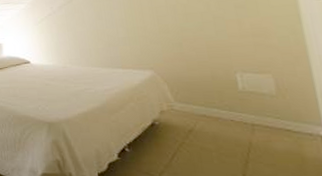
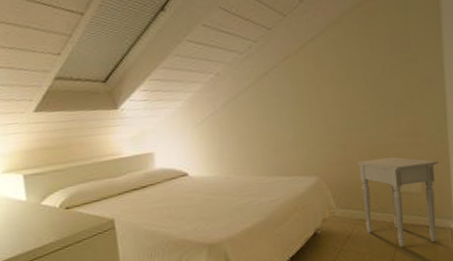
nightstand: none [195,56,303,149] -> present [357,157,438,247]

